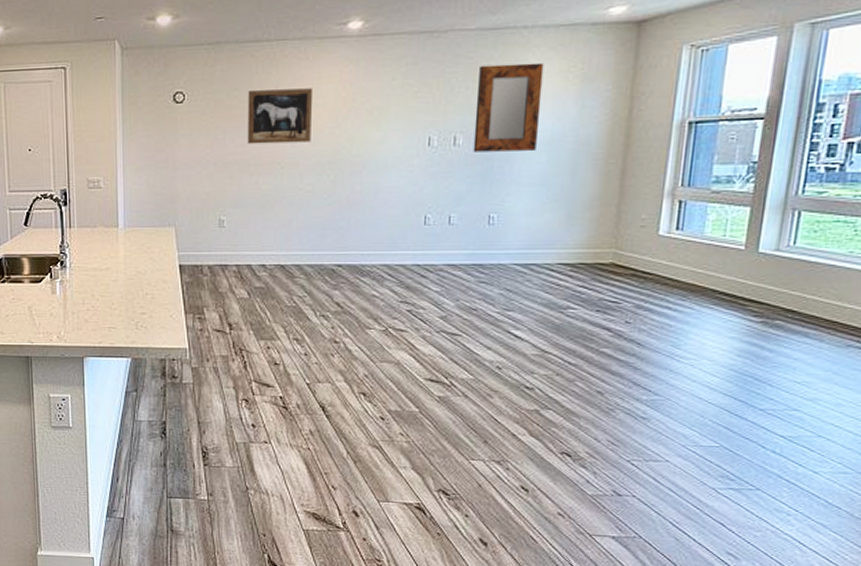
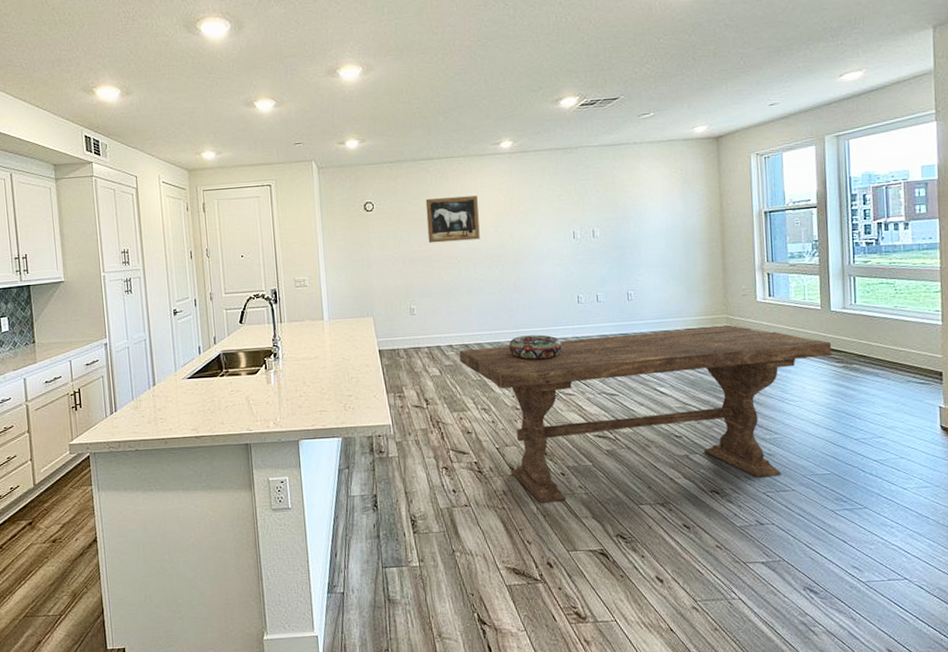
dining table: none [273,263,750,448] -> present [459,325,831,503]
decorative bowl: none [332,259,400,287] -> present [508,334,563,359]
home mirror: present [473,62,544,152] -> none [605,170,656,242]

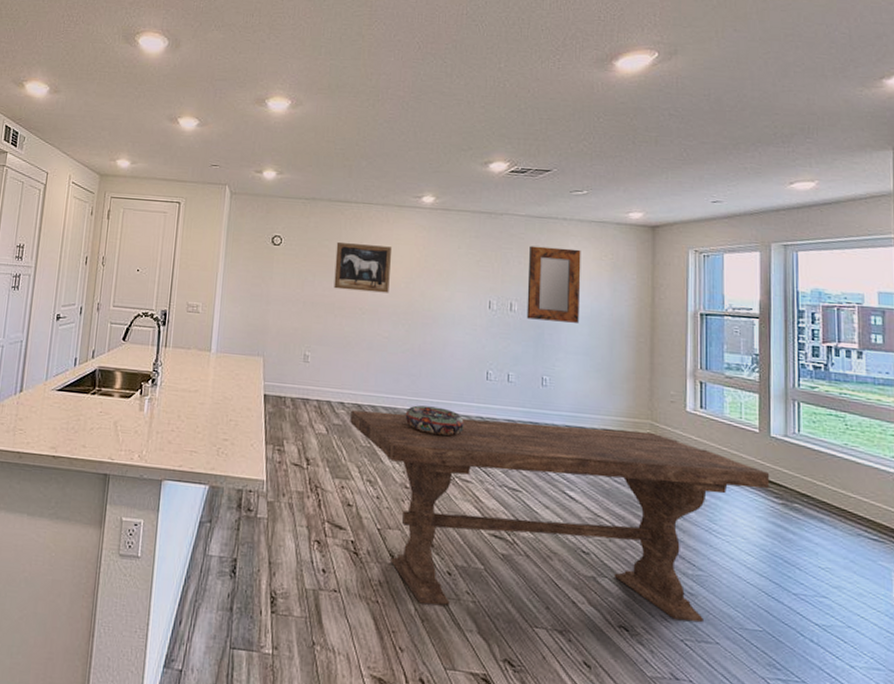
home mirror: none [605,170,656,242] -> present [526,245,581,323]

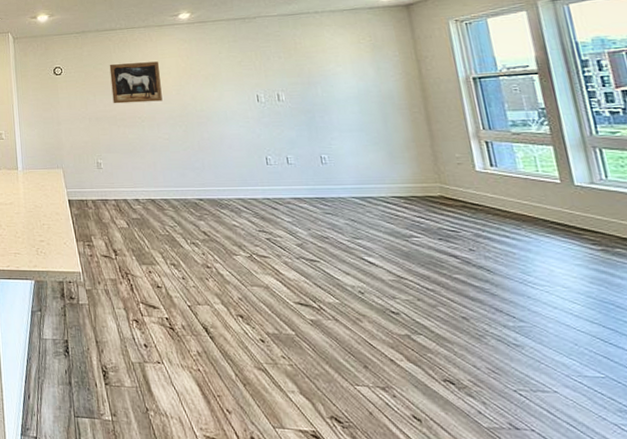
dining table: present [350,410,769,622] -> none [146,196,583,372]
decorative bowl: present [405,405,465,436] -> none [195,194,254,218]
home mirror: present [526,245,581,323] -> none [287,37,348,106]

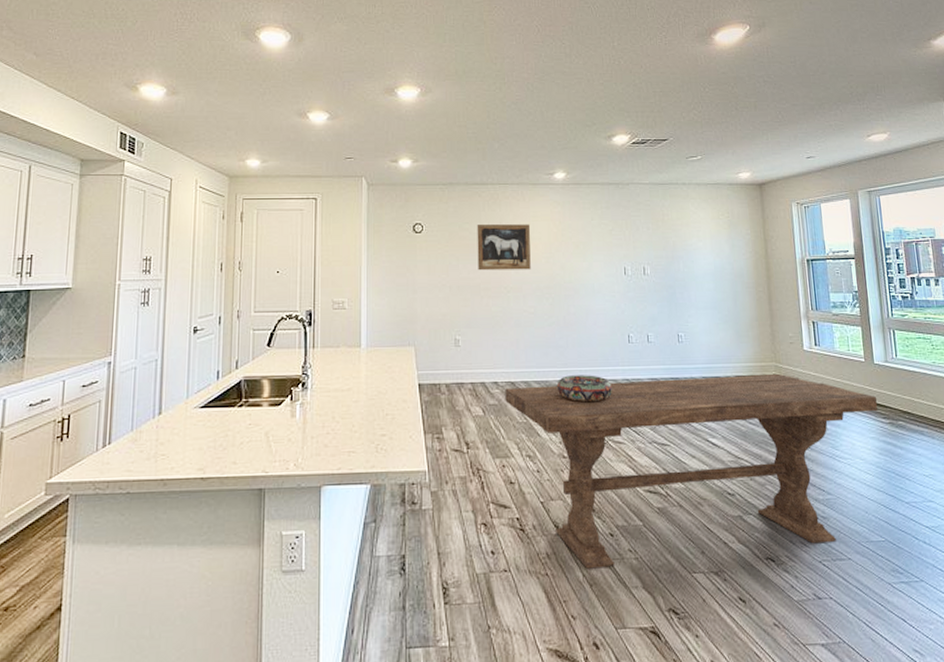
dining table: none [146,196,583,372] -> present [505,374,877,569]
decorative bowl: none [195,194,254,218] -> present [556,375,613,401]

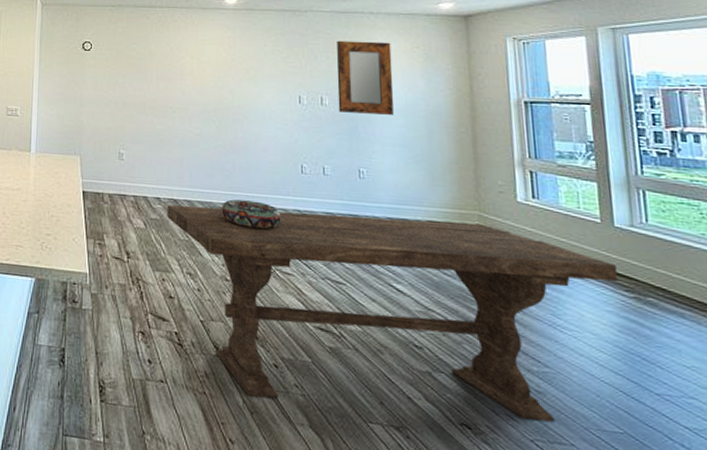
wall art: present [477,224,531,271] -> none [144,46,198,92]
home mirror: none [655,211,705,281] -> present [336,40,394,115]

